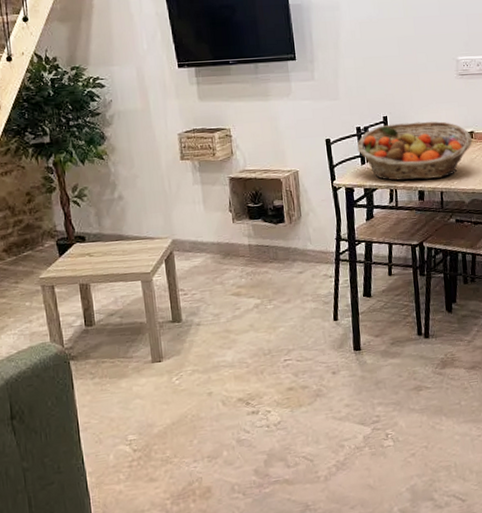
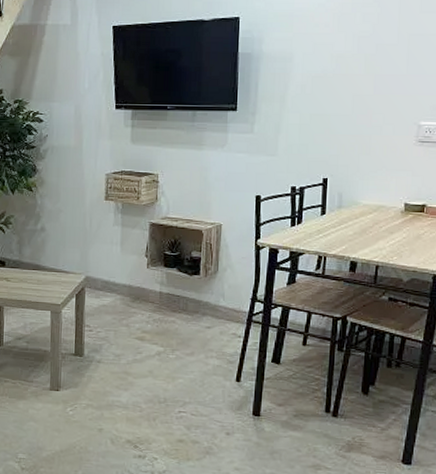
fruit basket: present [357,121,473,181] -> none [288,187,423,251]

